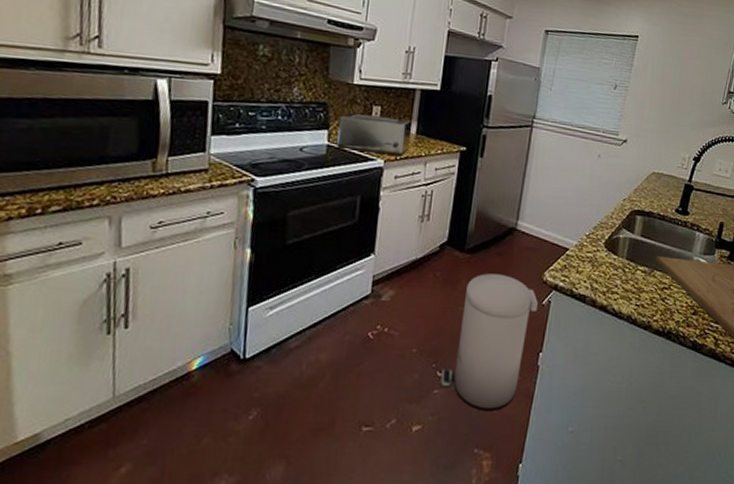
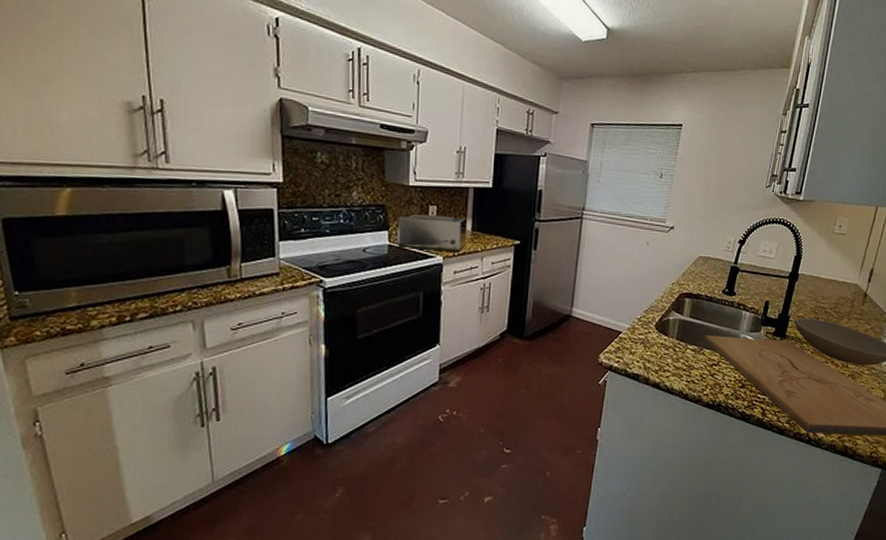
pedal bin: present [440,273,538,411] -> none [508,358,594,482]

